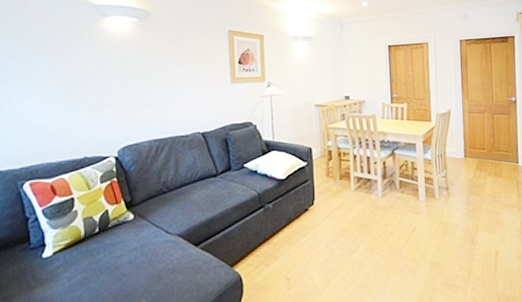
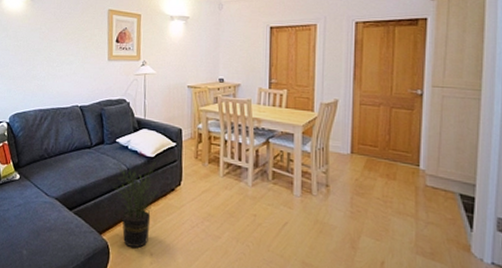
potted plant: none [242,184,291,275] -> present [112,162,157,248]

